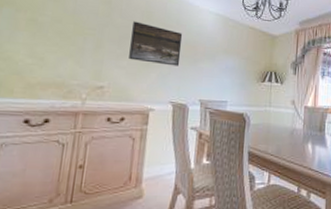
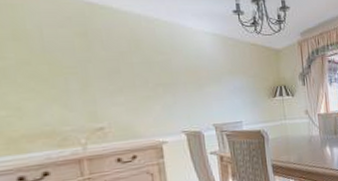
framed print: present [129,21,183,66] -> none [120,52,185,95]

